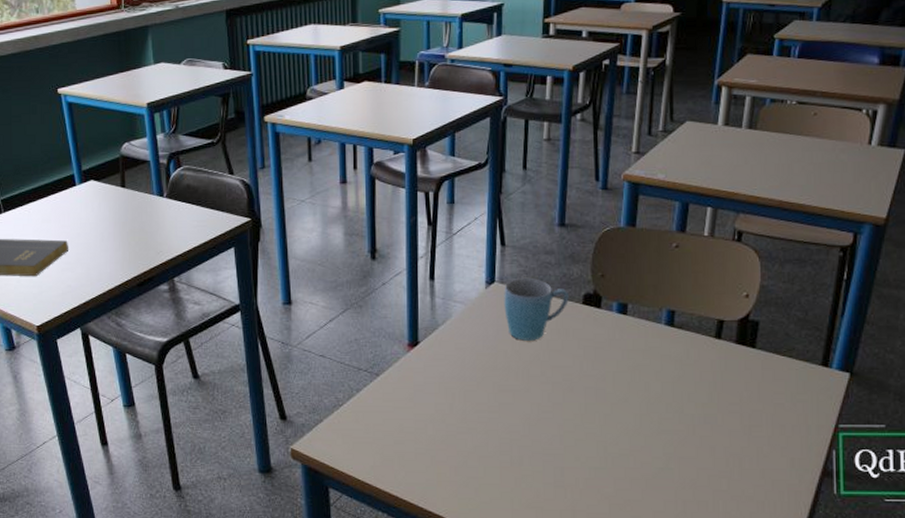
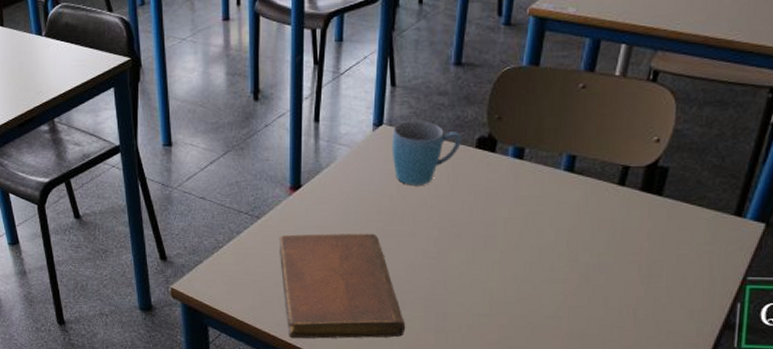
notebook: none [398,388,525,498] -> present [279,233,406,339]

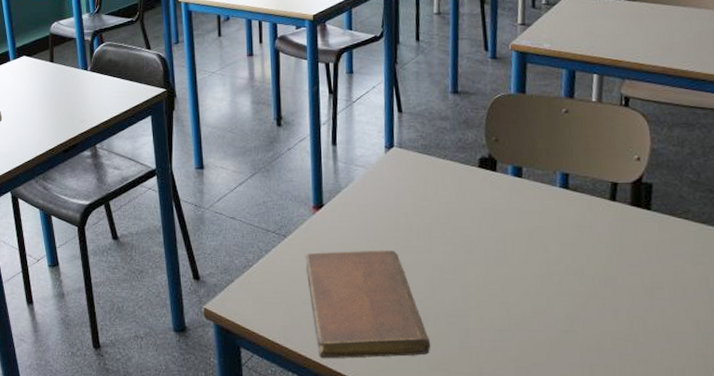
mug: present [392,121,461,185] -> none [402,143,465,203]

